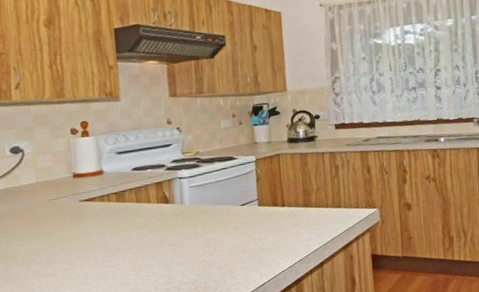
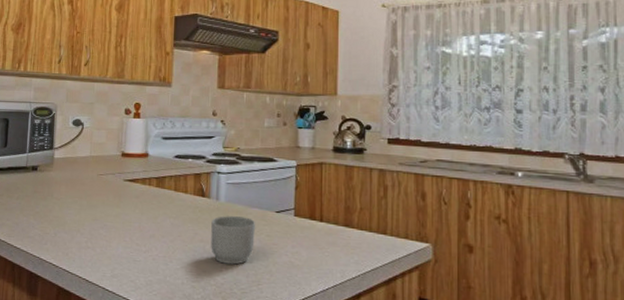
mug: none [178,215,223,262] -> present [211,216,256,265]

